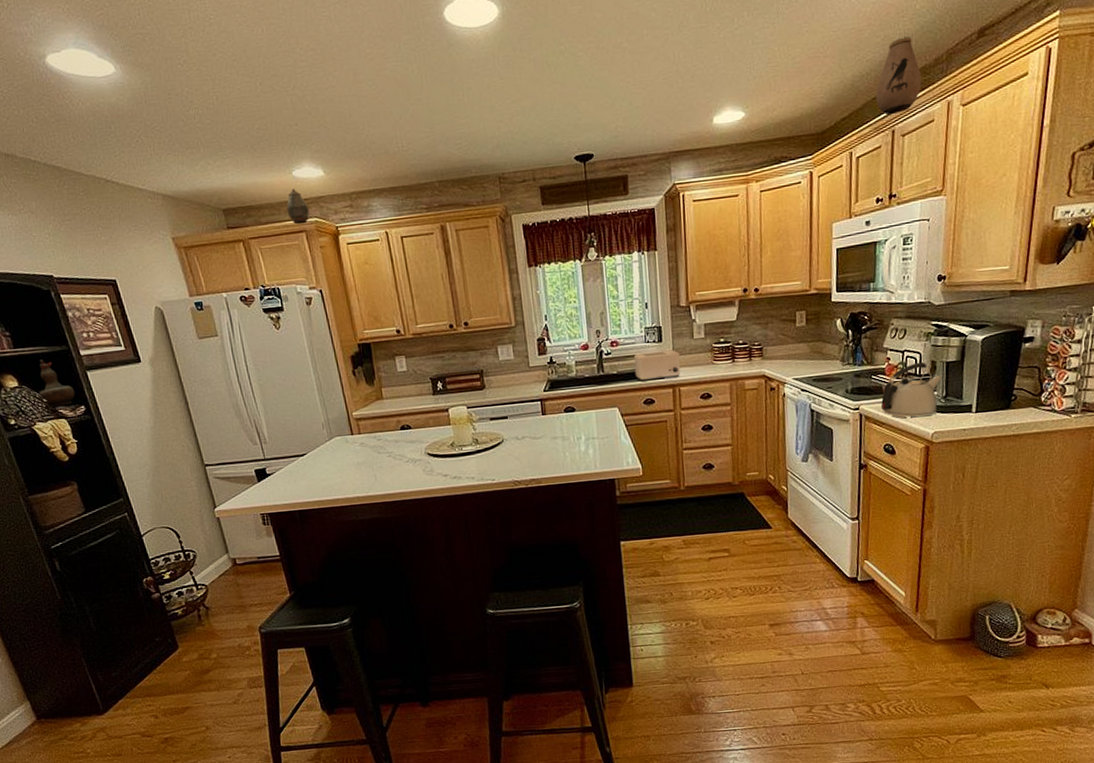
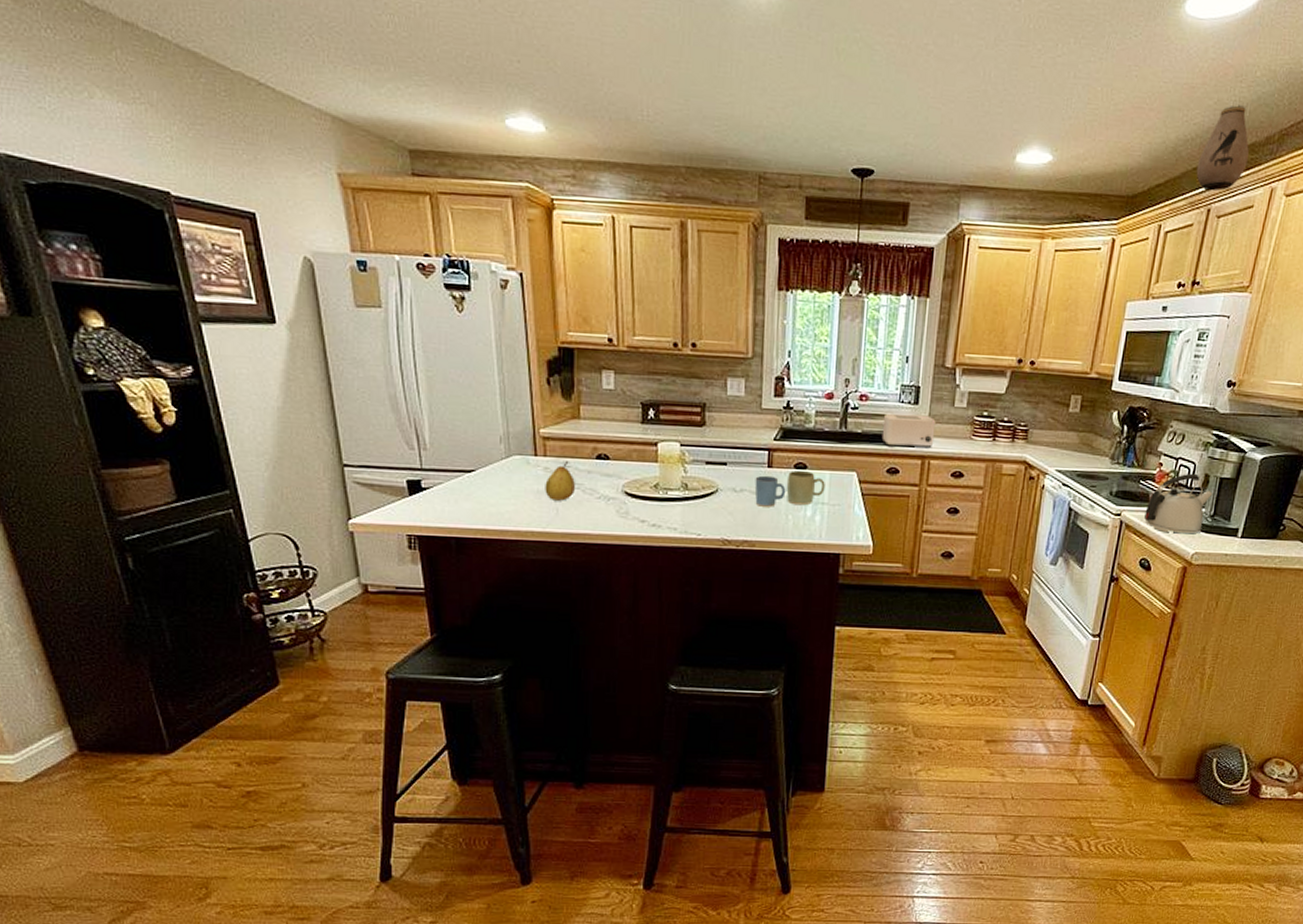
decorative vase: present [38,359,76,409] -> none [130,297,182,364]
decorative jar: present [286,188,311,225] -> none [491,140,521,188]
fruit: none [362,435,388,469] -> present [545,461,576,501]
mug: none [533,421,561,449] -> present [754,475,786,507]
mug: none [559,413,593,443] -> present [786,471,825,506]

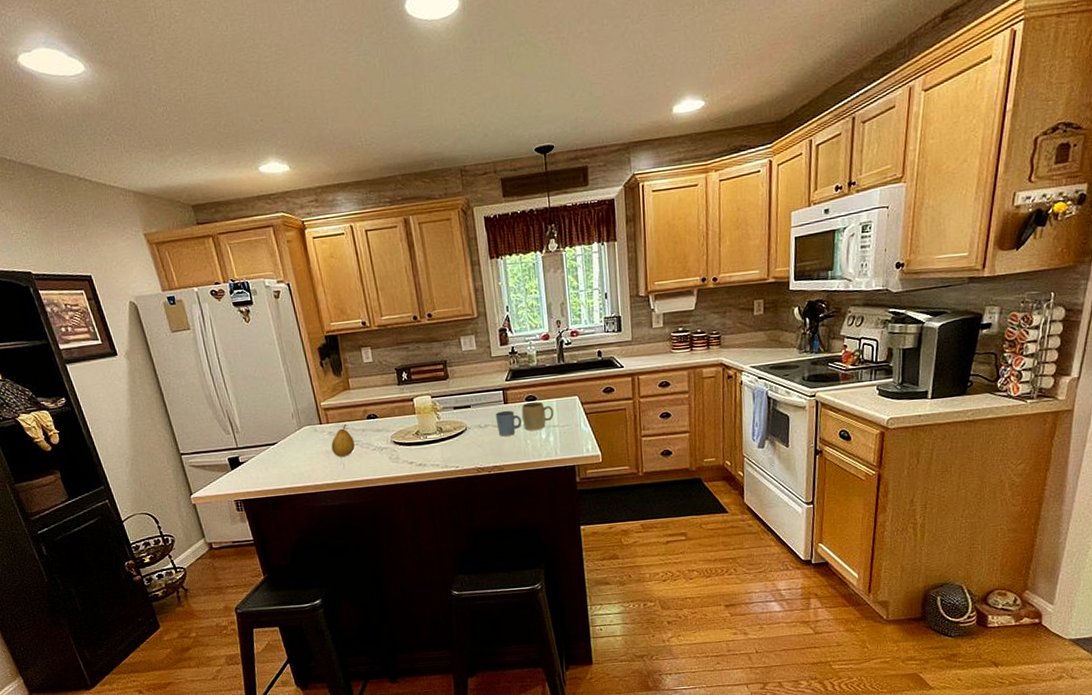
toaster: present [881,413,936,449] -> none [594,339,640,371]
kettle: present [1144,473,1213,534] -> none [837,349,899,405]
vase: present [1196,106,1249,192] -> none [836,22,883,102]

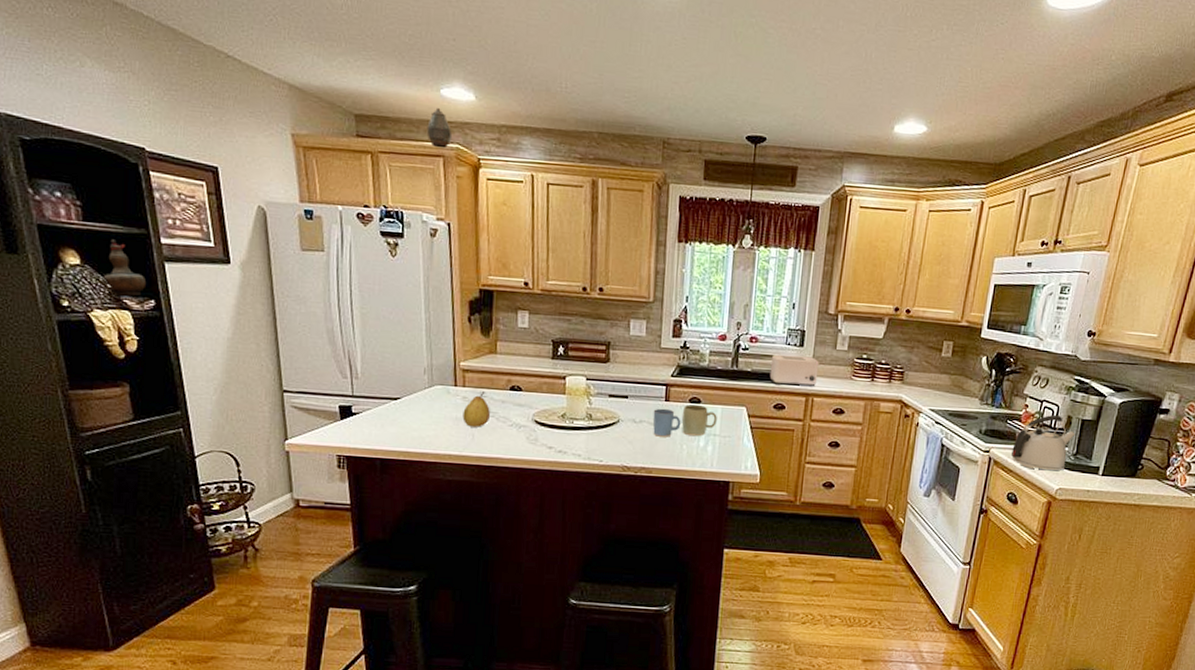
decorative vase: none [20,353,56,401] -> present [101,239,147,297]
decorative jar: none [253,183,277,220] -> present [426,107,453,149]
toaster: none [594,339,640,371] -> present [769,354,819,387]
kettle: none [837,349,899,405] -> present [1011,414,1076,471]

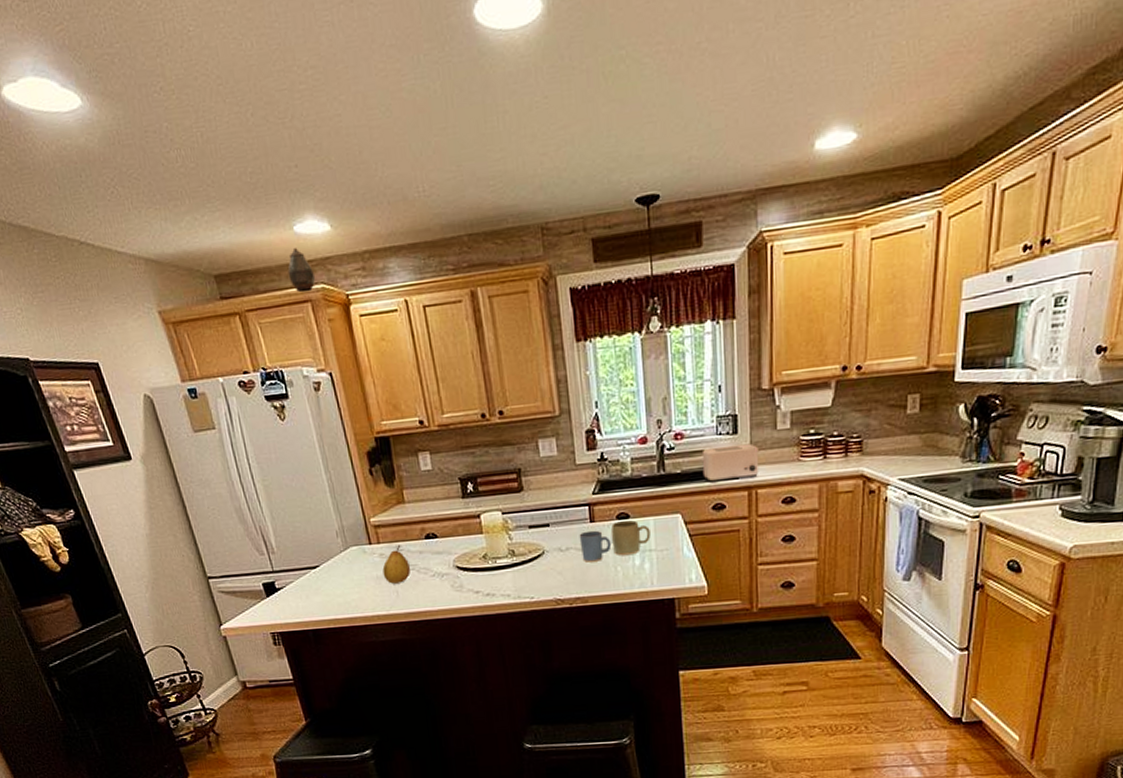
decorative vase: present [101,239,147,297] -> none [21,456,63,513]
kettle: present [1011,414,1076,471] -> none [1008,457,1090,529]

